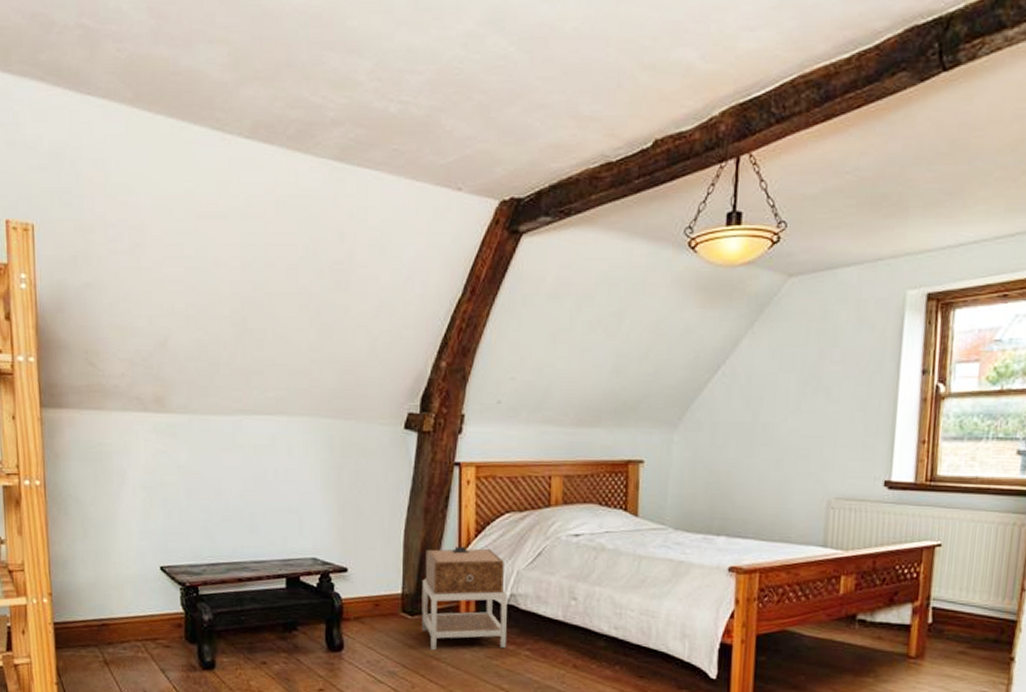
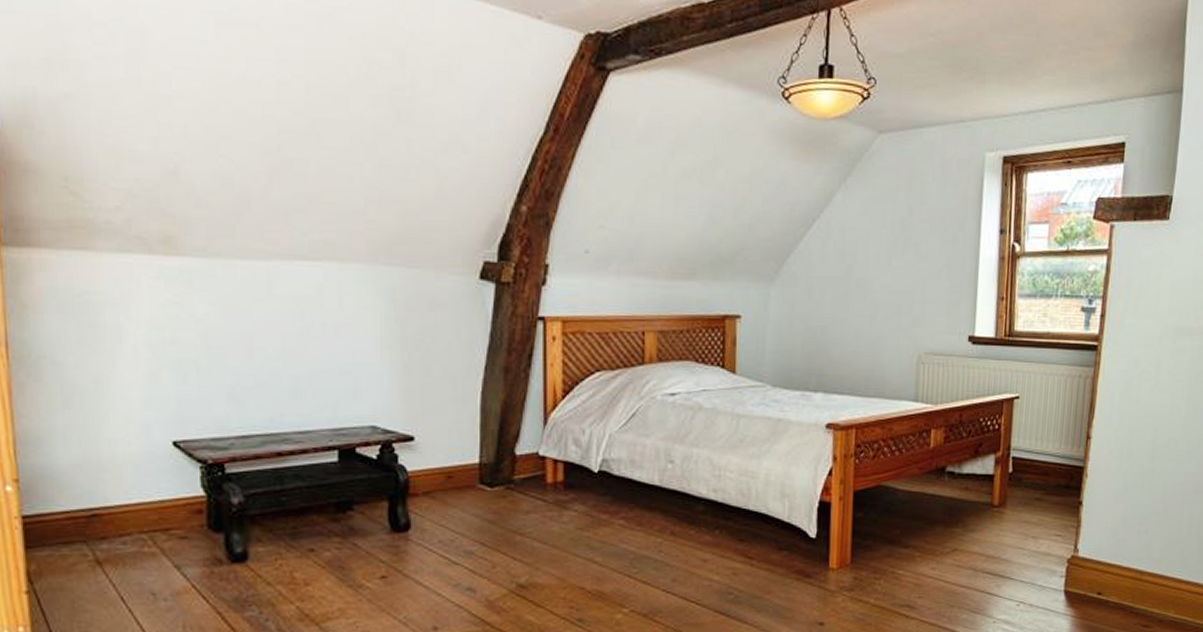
nightstand: present [421,546,507,650] -> none [502,408,599,524]

